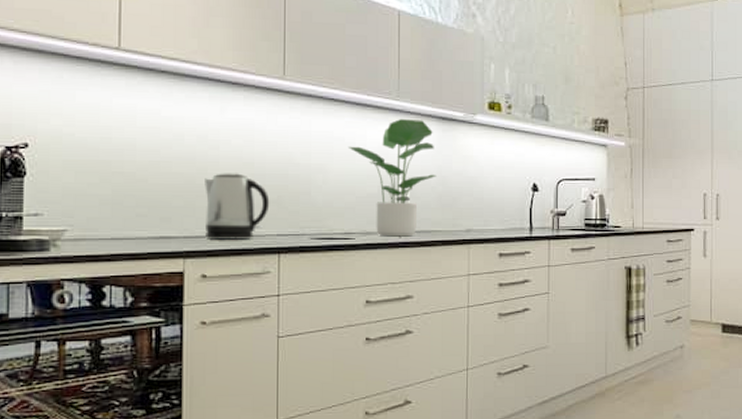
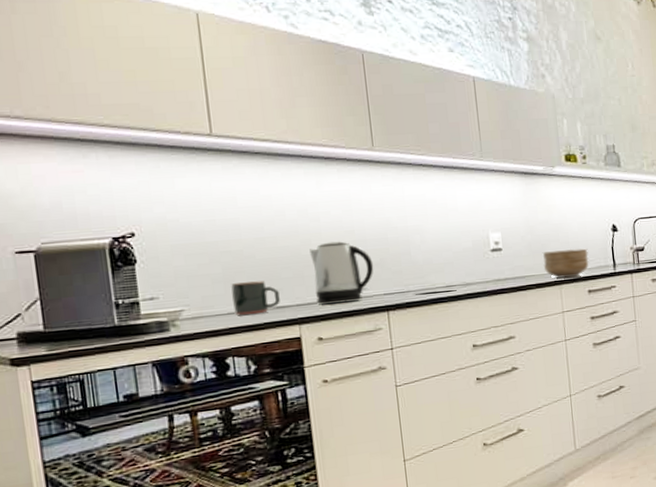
mug: none [117,207,167,241] -> present [231,281,280,315]
potted plant: present [349,119,437,237] -> none [441,176,525,286]
bowl: none [452,205,503,238] -> present [542,248,589,278]

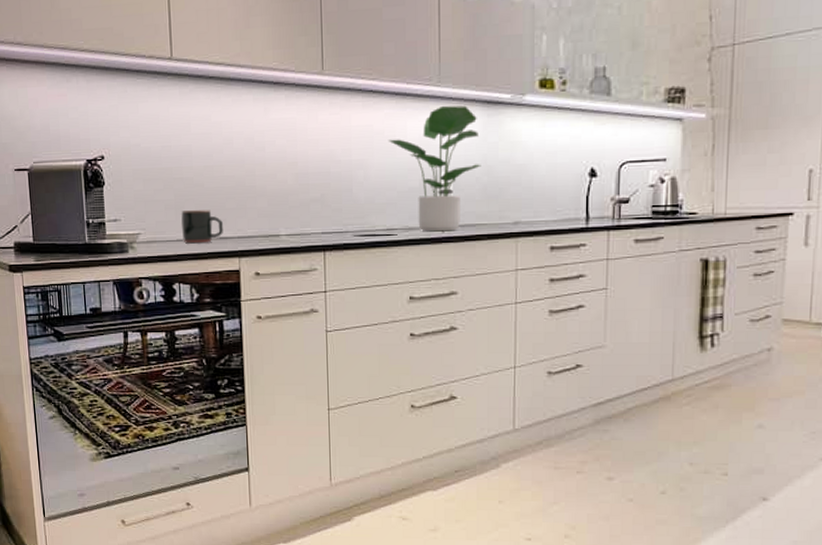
kettle: present [310,241,374,304] -> none [253,173,314,239]
potted plant: none [441,176,525,286] -> present [389,105,481,232]
bowl: present [542,248,589,278] -> none [499,195,555,231]

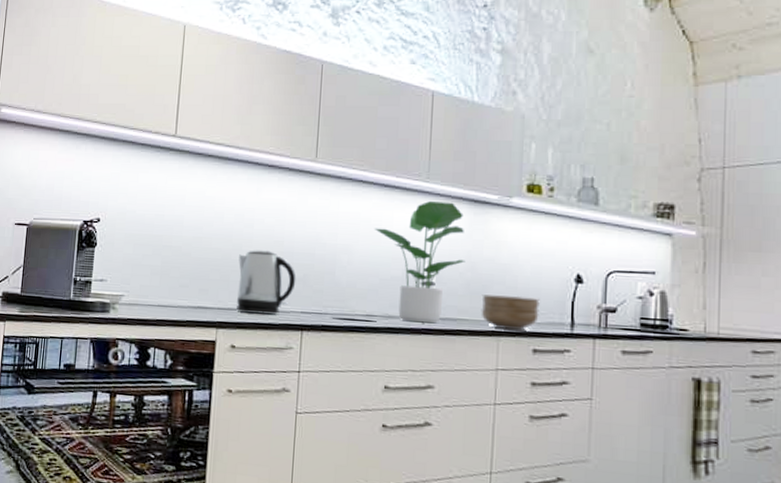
mug: present [180,210,223,243] -> none [163,277,205,310]
kettle: none [253,173,314,239] -> present [237,250,296,315]
bowl: none [499,195,555,231] -> present [481,294,540,331]

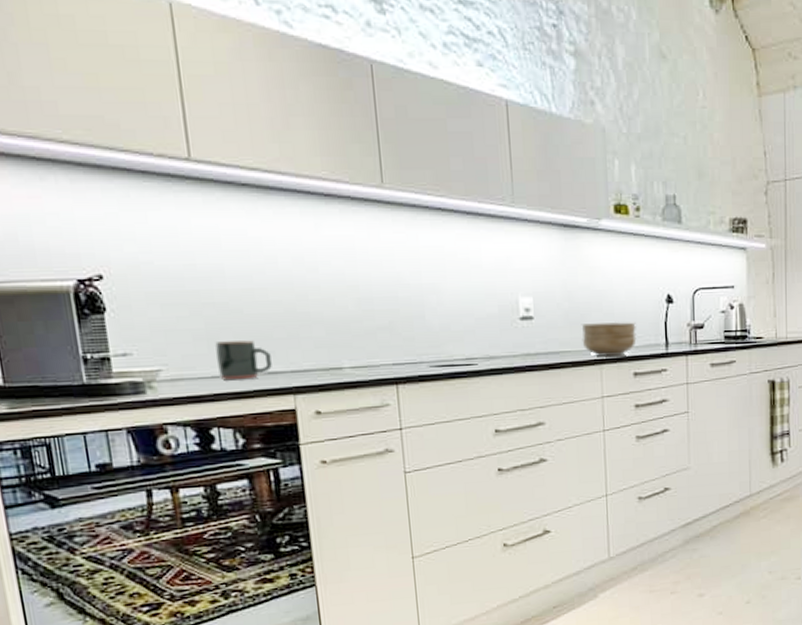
mug: none [163,277,205,310] -> present [215,340,272,379]
kettle: present [237,250,296,315] -> none [306,298,382,373]
potted plant: present [375,201,466,324] -> none [462,228,562,361]

